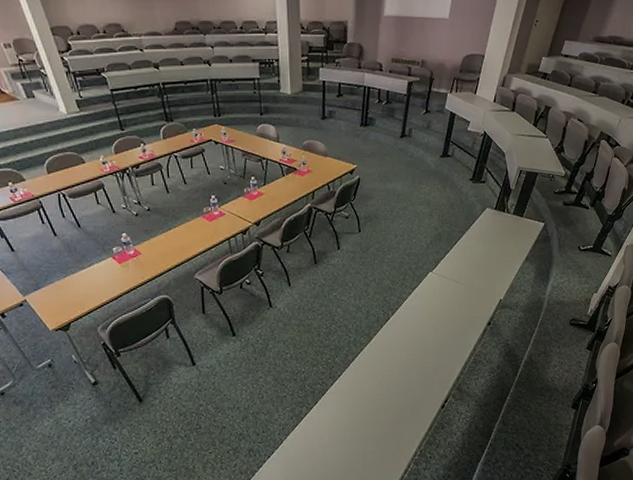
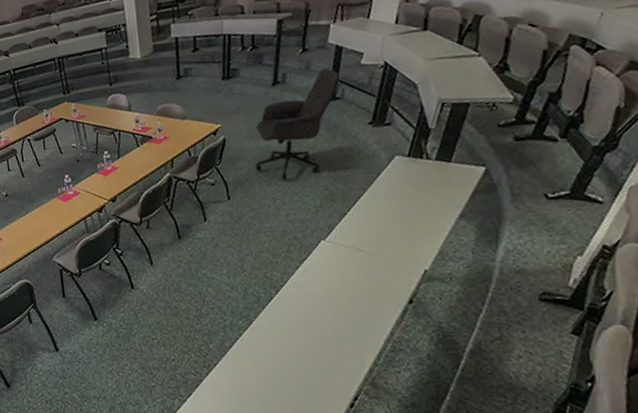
office chair: none [383,129,453,220] -> present [255,68,341,181]

